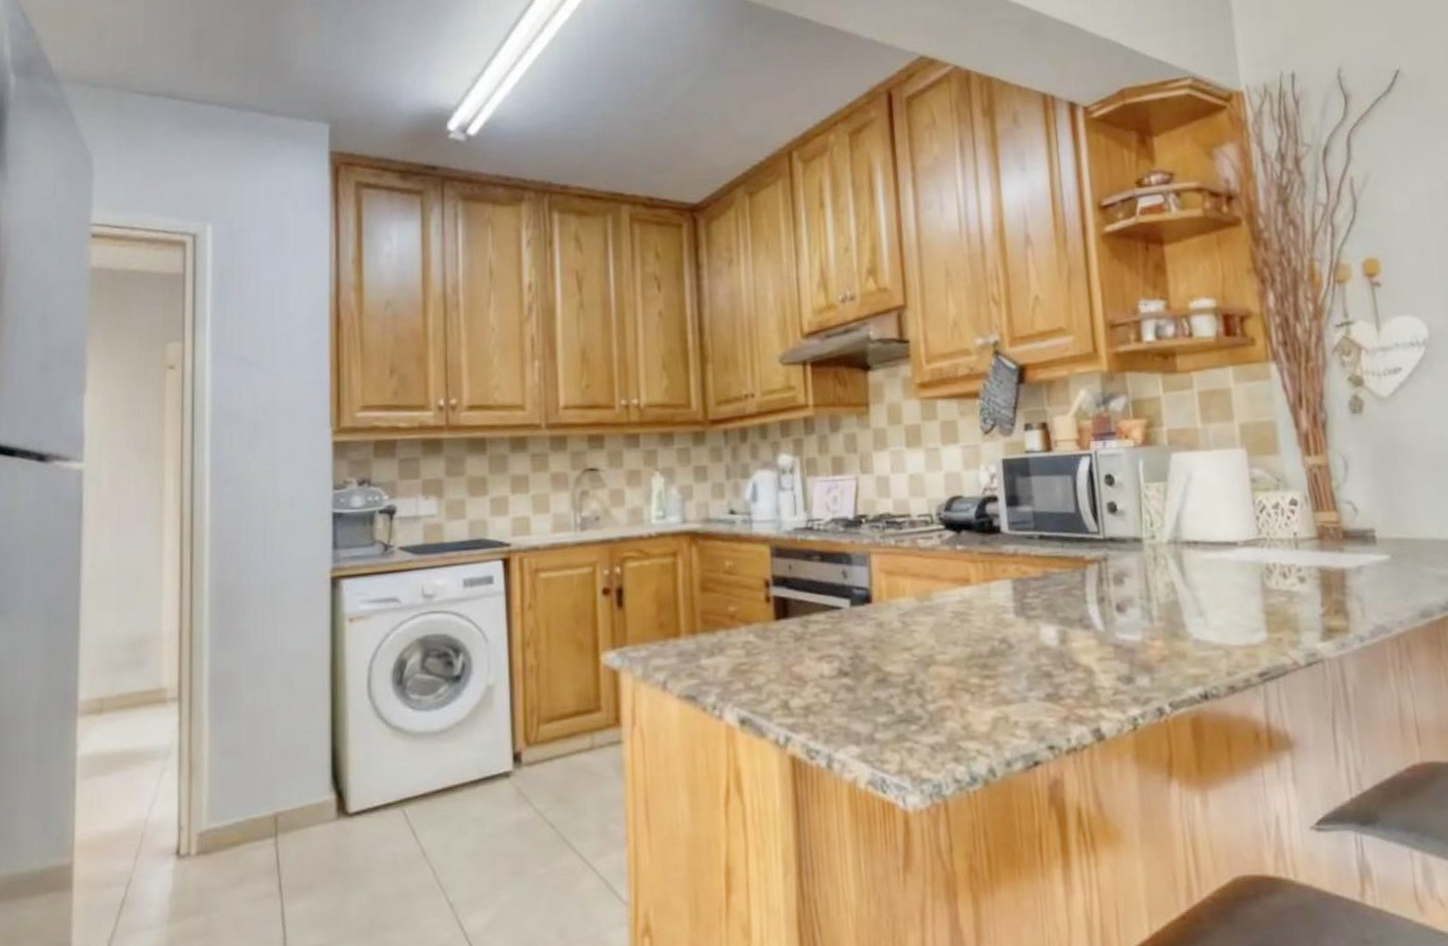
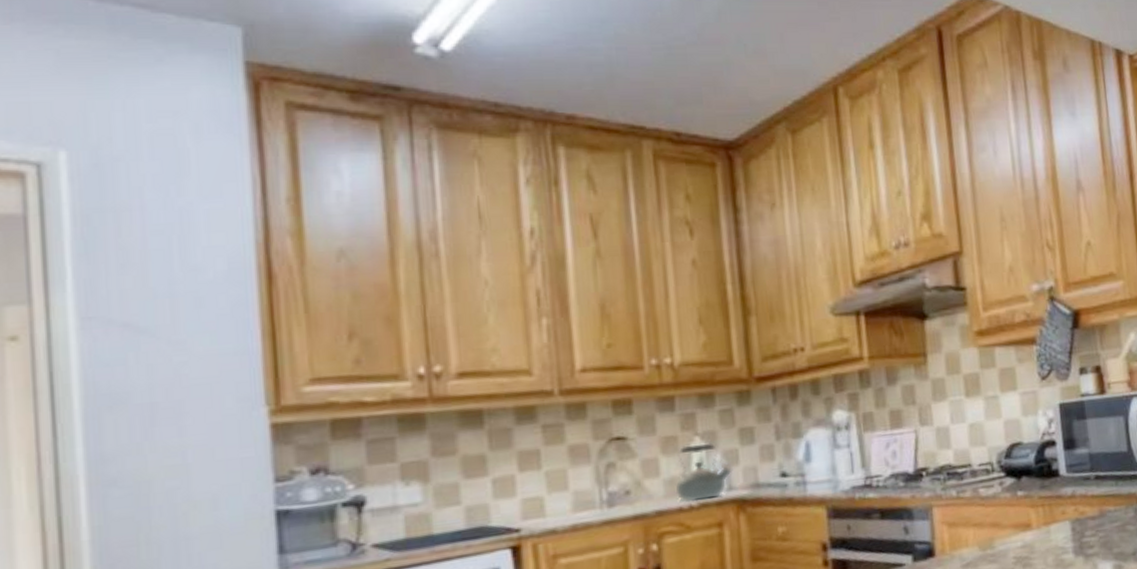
kettle: none [637,478,688,531] -> present [675,442,734,502]

